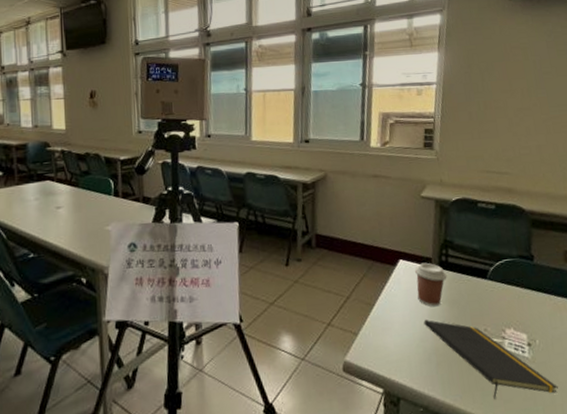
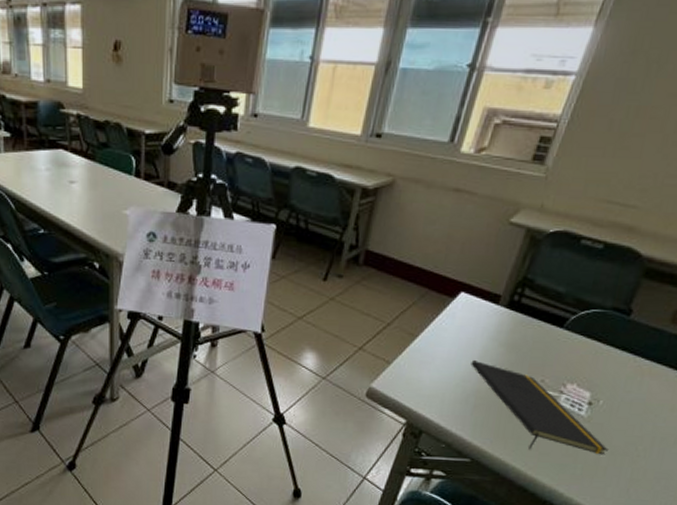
coffee cup: present [414,262,447,307] -> none [471,299,515,349]

